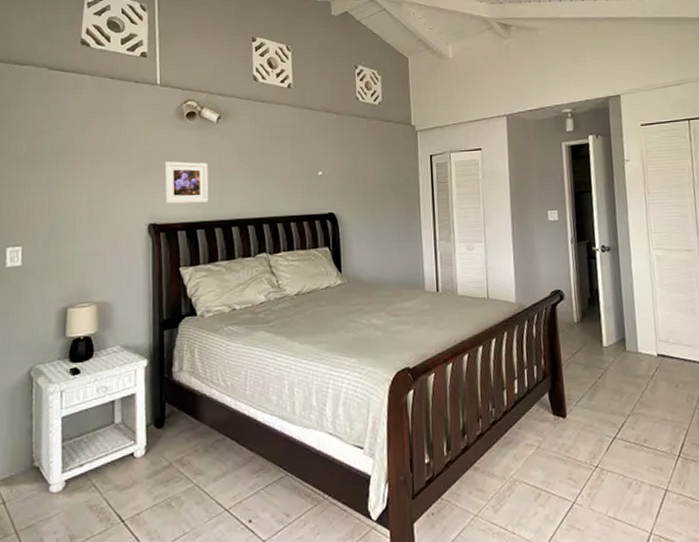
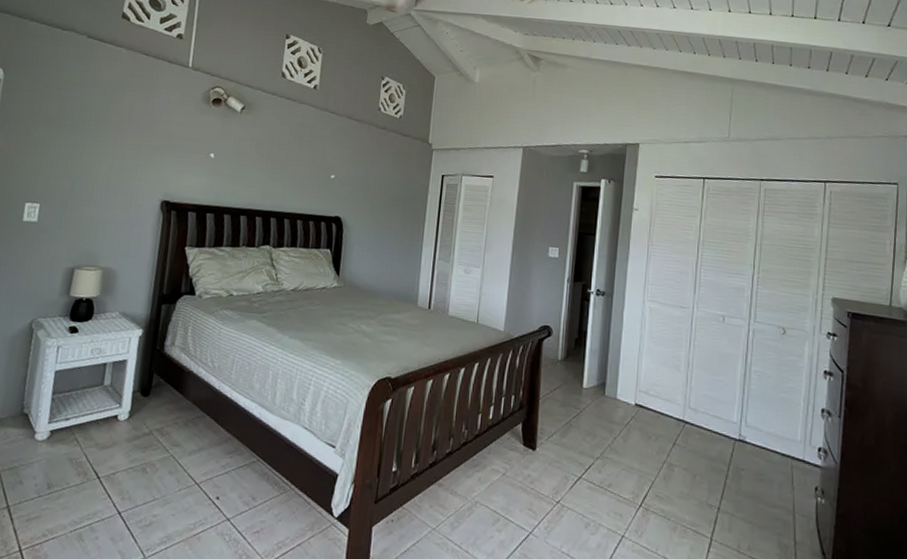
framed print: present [164,161,208,204] -> none [179,143,227,188]

